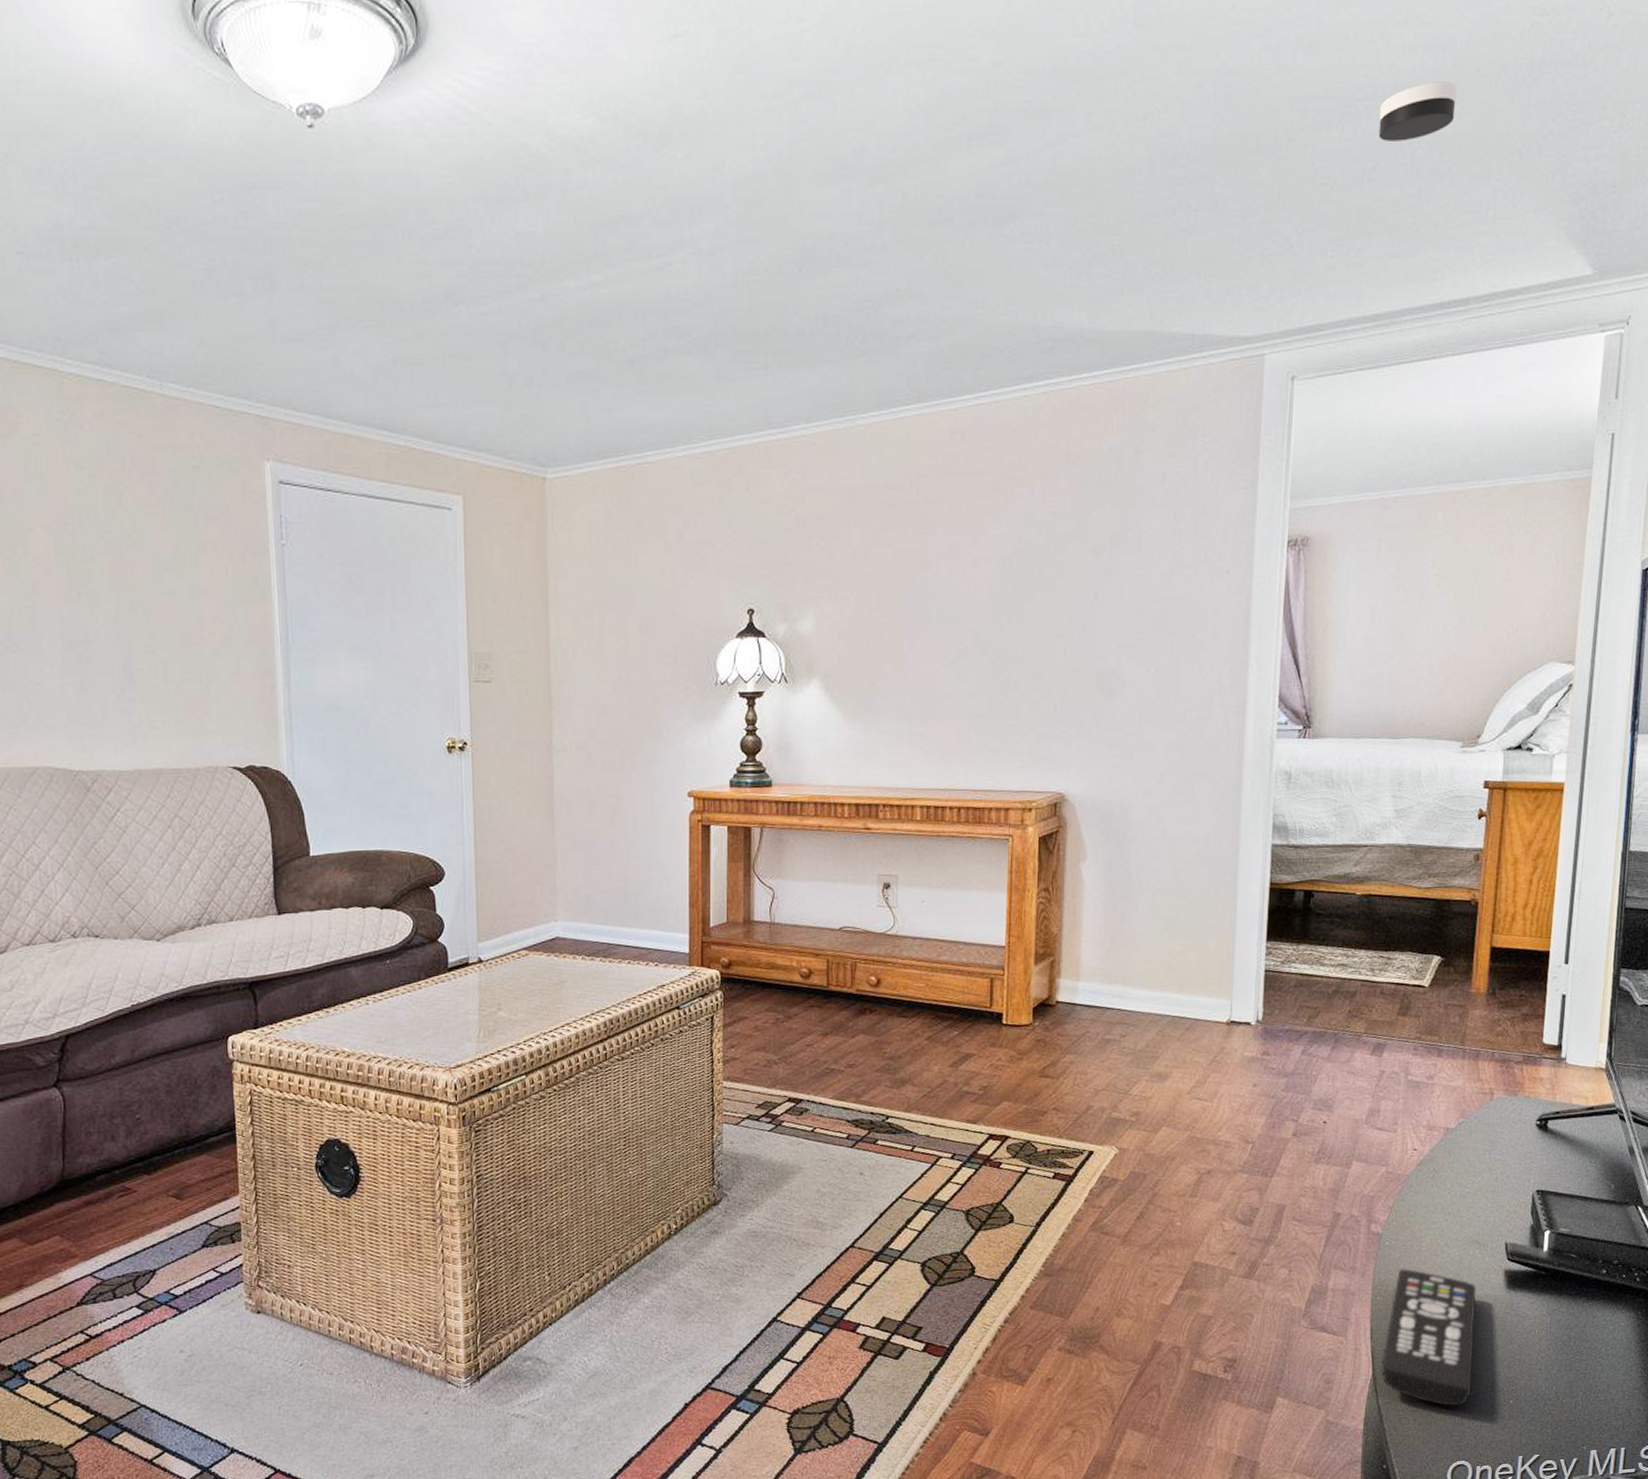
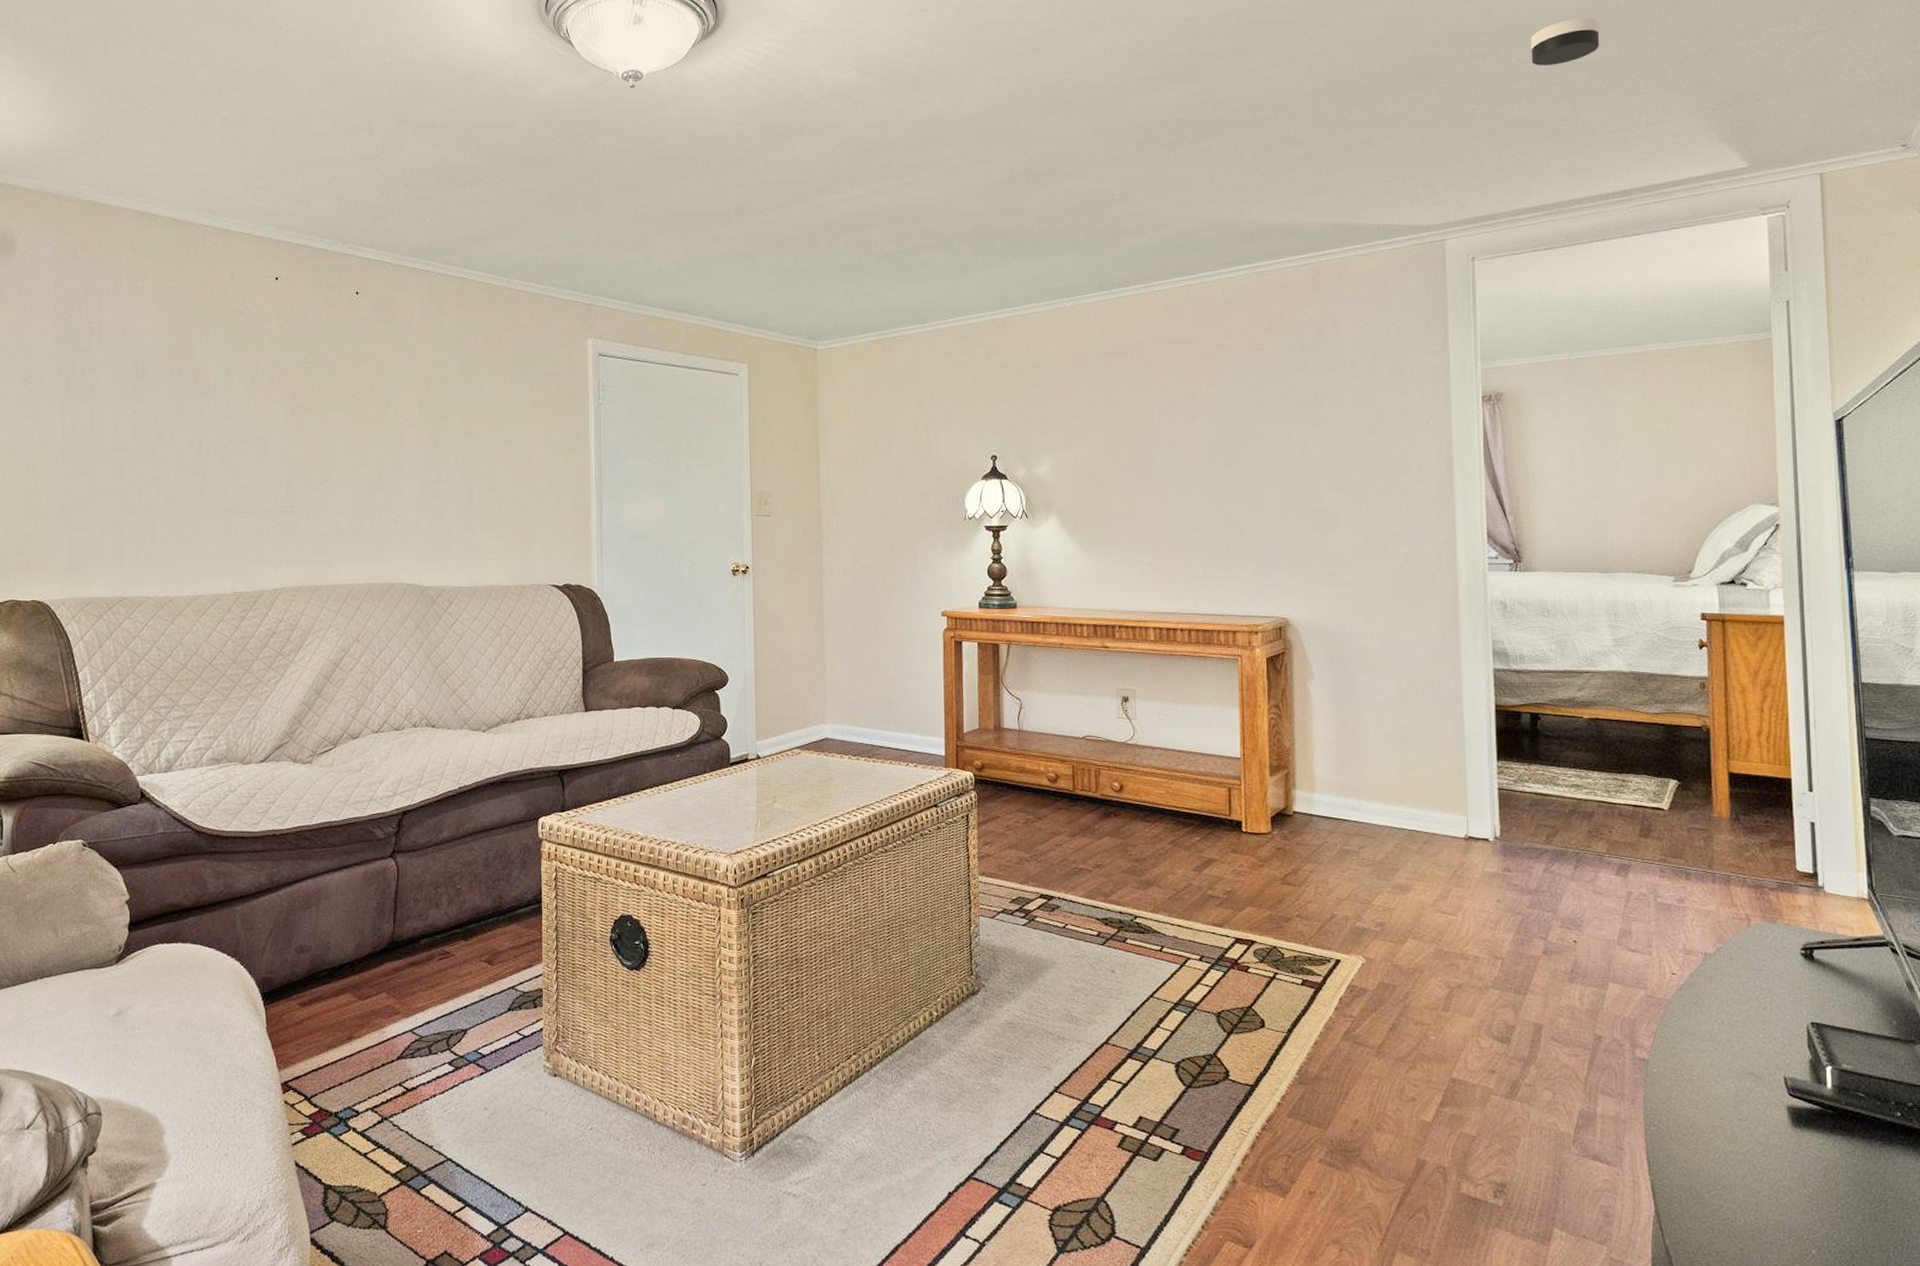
remote control: present [1381,1268,1477,1407] -> none [1663,1097,1767,1253]

